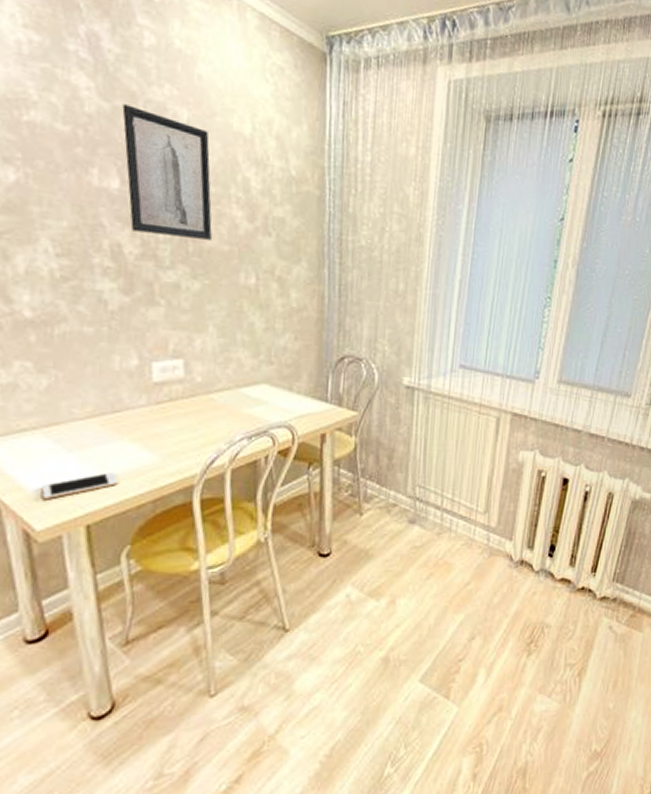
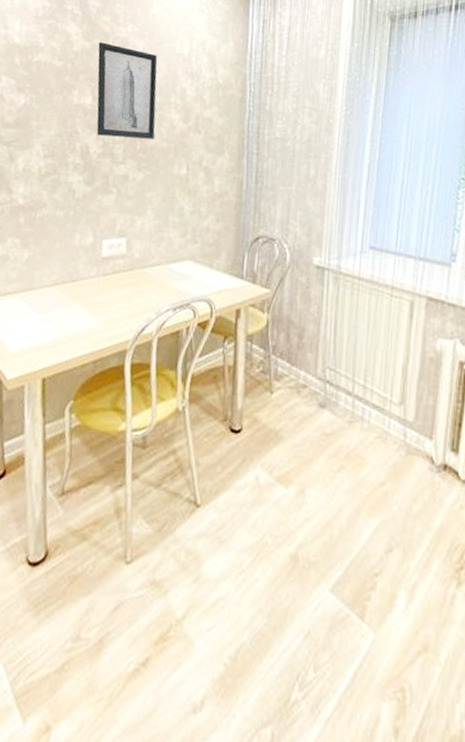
cell phone: present [41,471,119,500] -> none [14,332,70,354]

